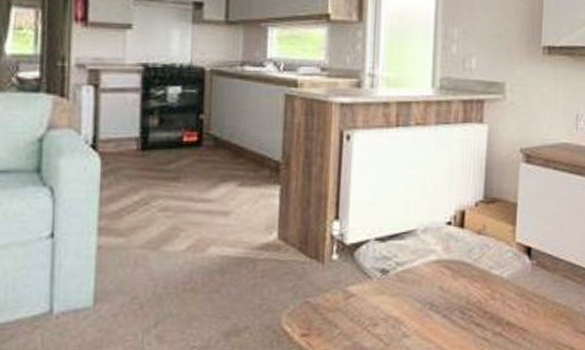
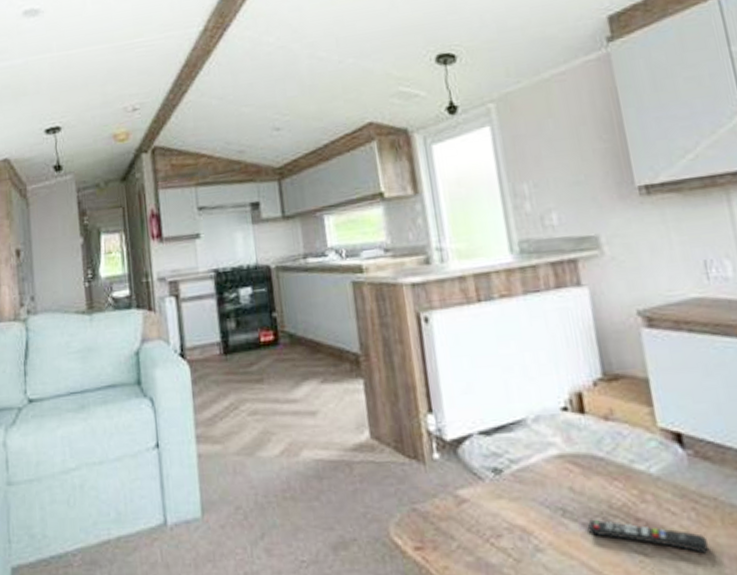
remote control: none [447,312,531,338] -> present [587,519,708,554]

